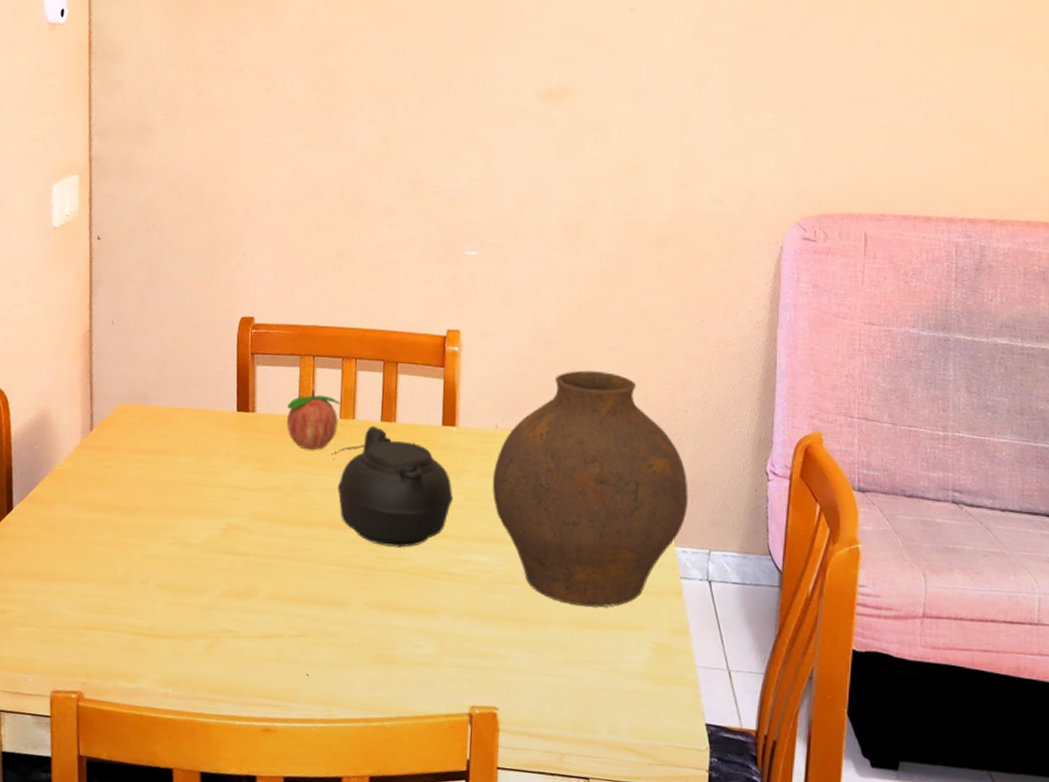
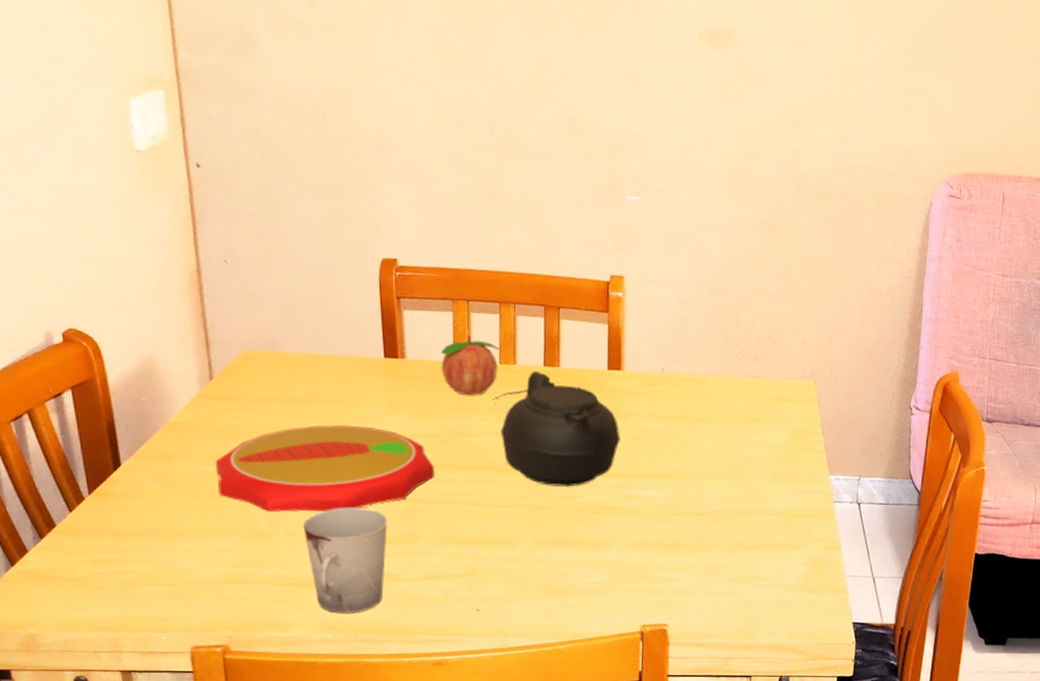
plate: none [87,476,275,563] -> present [215,425,434,512]
cup: none [155,558,230,669] -> present [302,507,388,614]
vase: present [492,370,688,608] -> none [659,316,842,531]

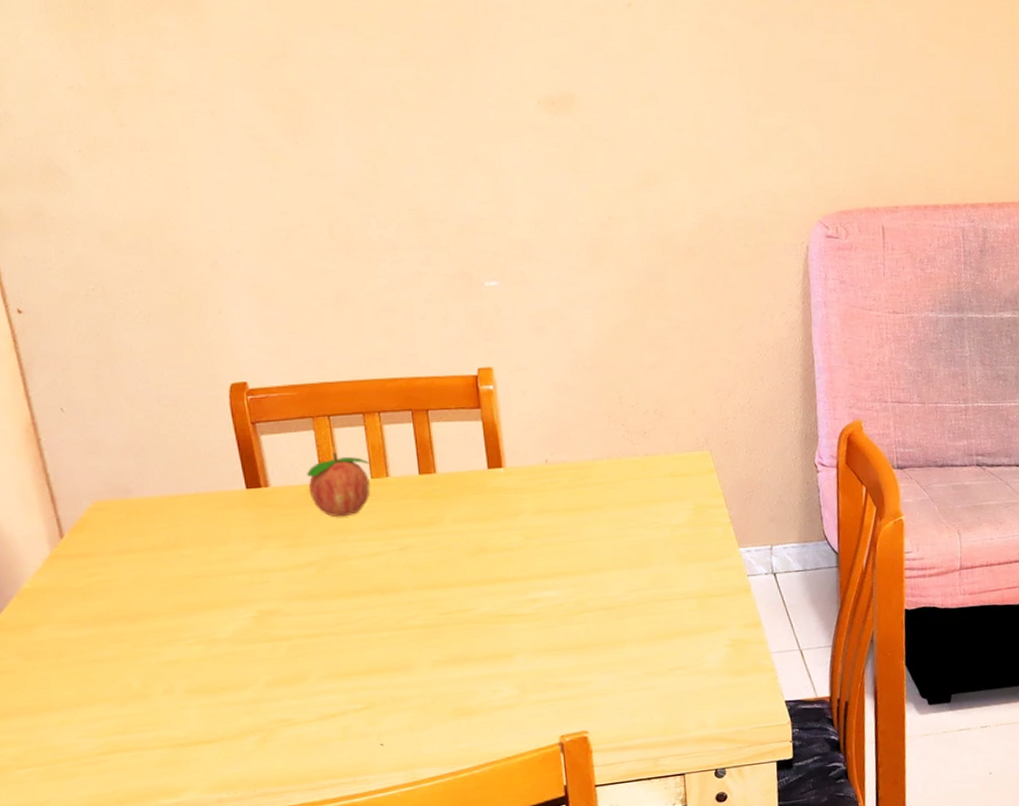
plate: present [215,425,434,512] -> none [77,565,316,671]
cup: present [302,507,388,614] -> none [180,652,277,770]
teapot: present [491,370,620,487] -> none [367,480,511,601]

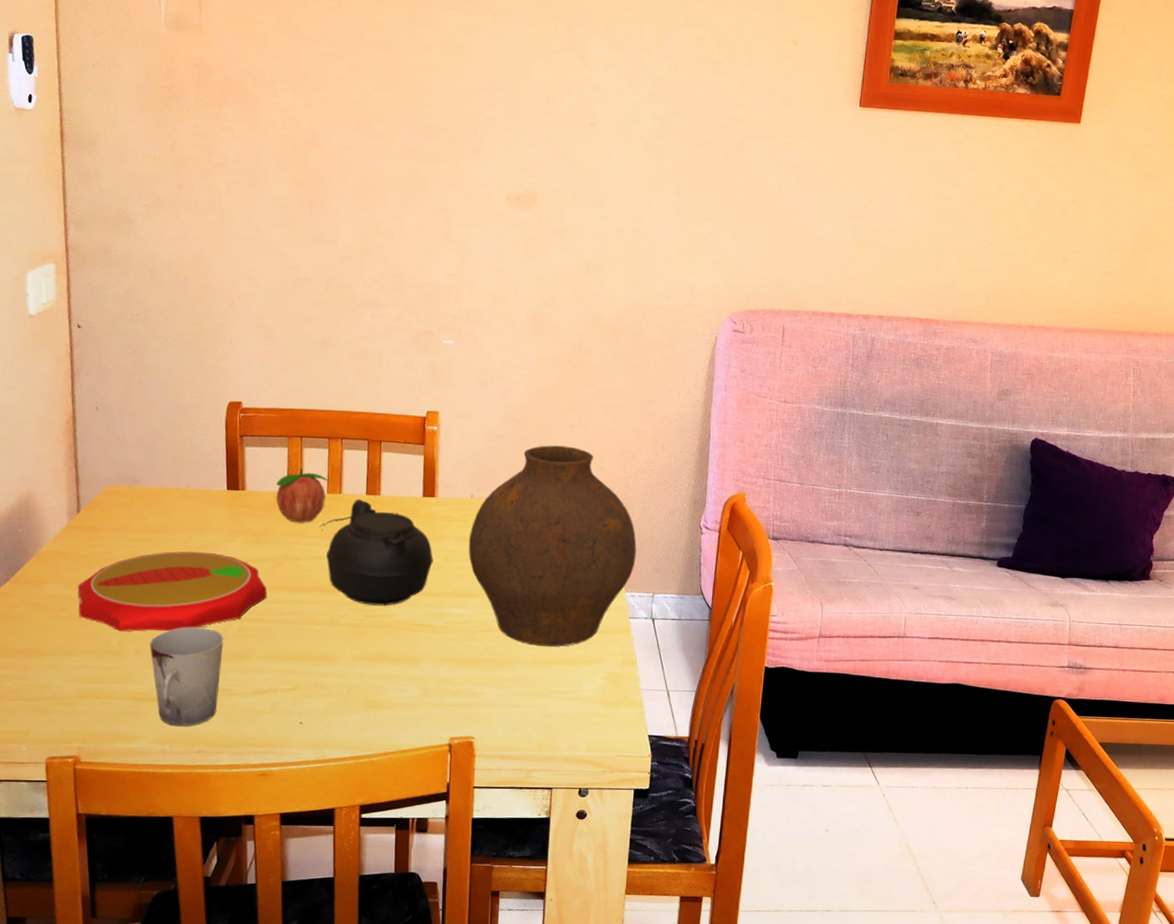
plate: none [77,565,316,671] -> present [77,551,267,632]
cup: none [180,652,277,770] -> present [149,627,224,727]
teapot: none [367,480,511,601] -> present [319,499,433,606]
vase: none [549,390,747,621] -> present [468,445,637,647]

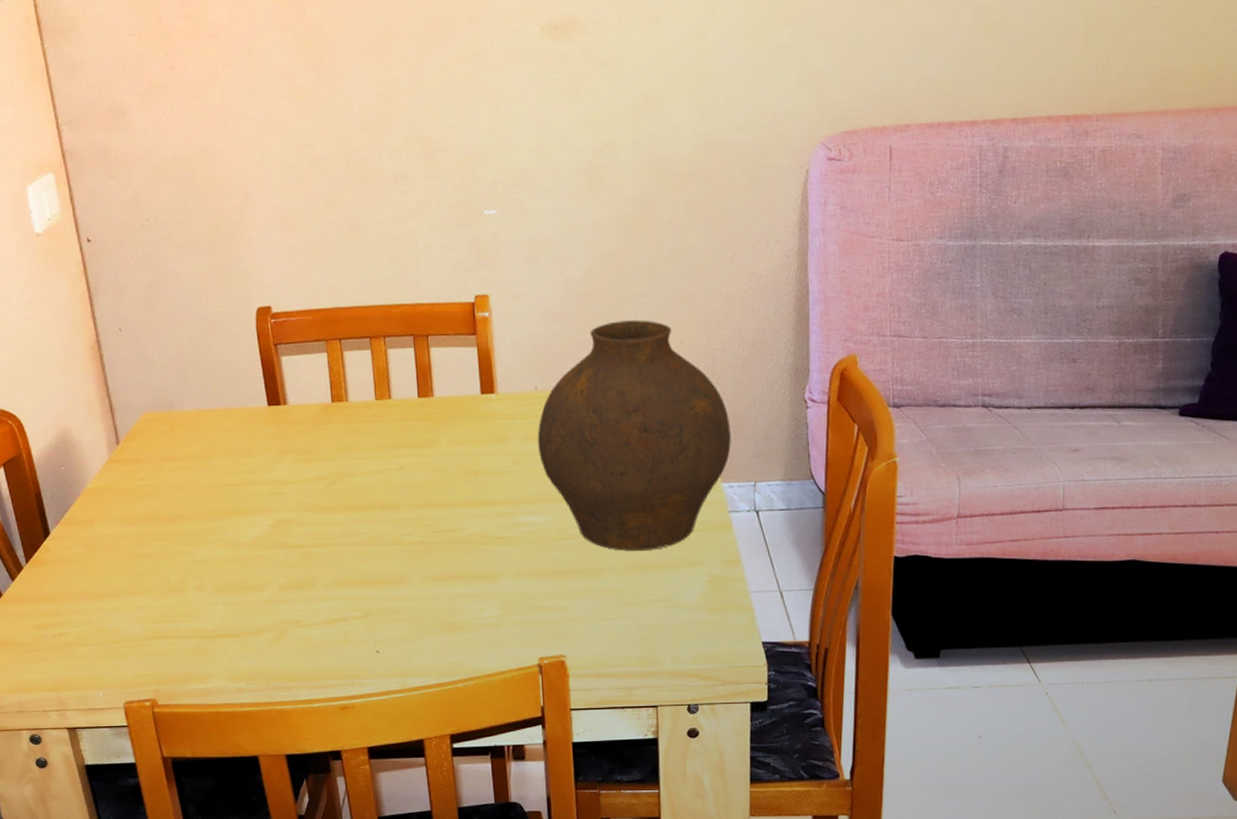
plate: present [77,551,267,632] -> none [128,476,324,567]
cup: present [149,627,224,727] -> none [209,557,288,663]
fruit: present [276,467,328,523] -> none [320,373,375,436]
teapot: present [319,499,433,606] -> none [371,403,500,520]

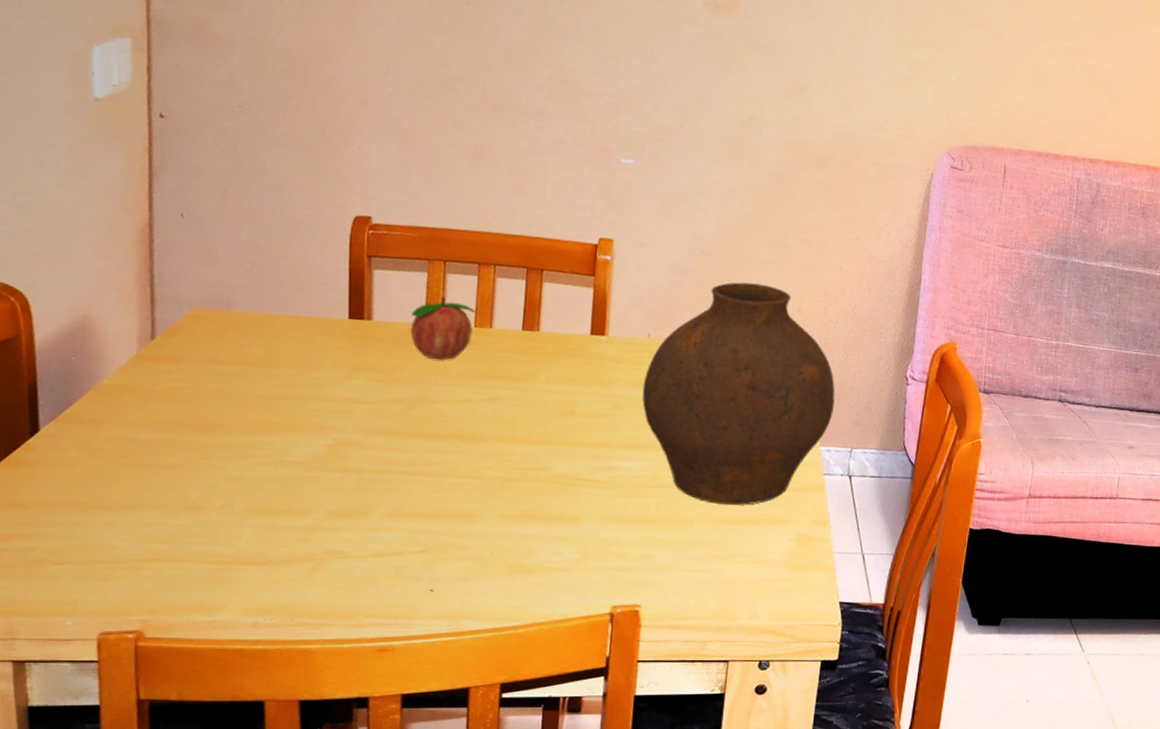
fruit: none [320,373,375,436] -> present [410,296,476,360]

